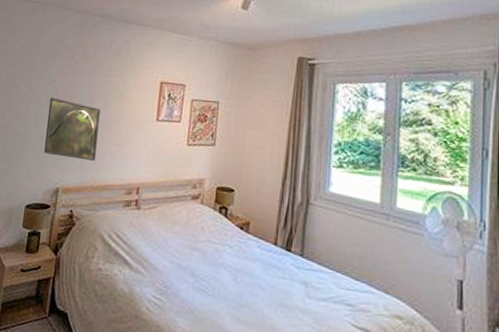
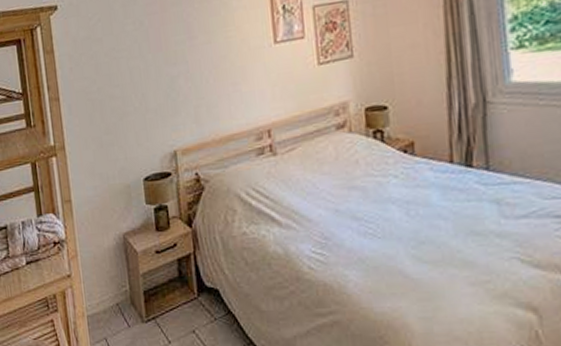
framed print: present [44,97,101,161] -> none [141,44,212,114]

